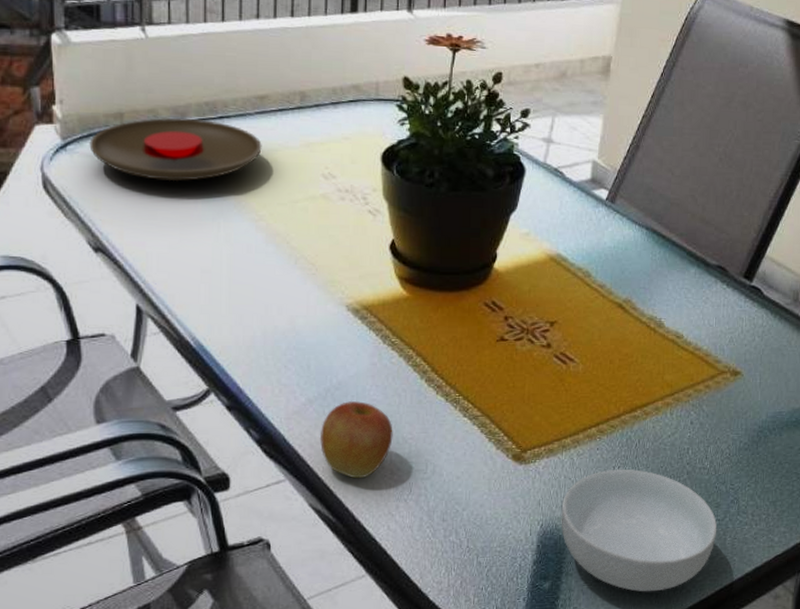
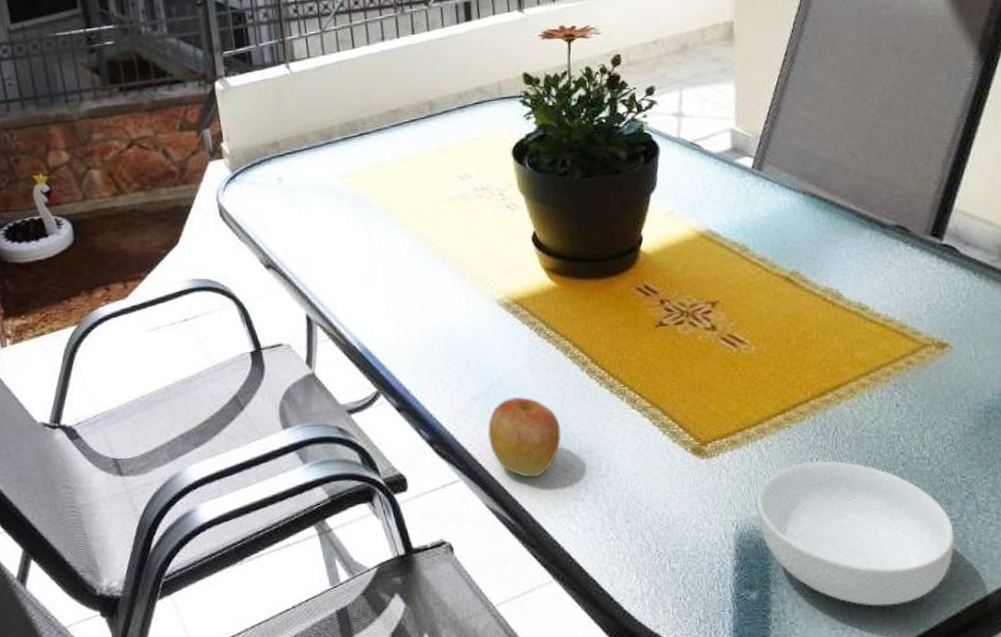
plate: present [89,118,262,182] -> none [253,138,401,198]

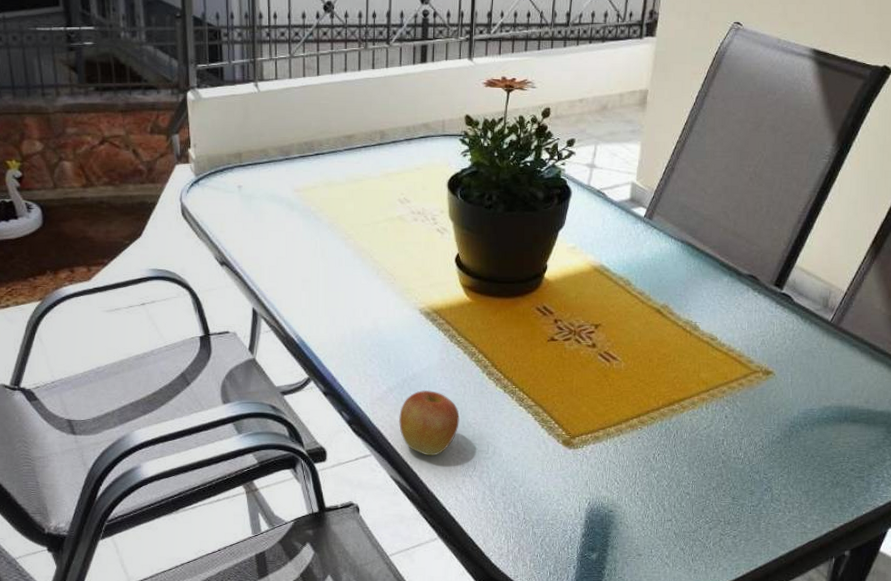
cereal bowl: present [756,461,955,606] -> none [606,456,752,568]

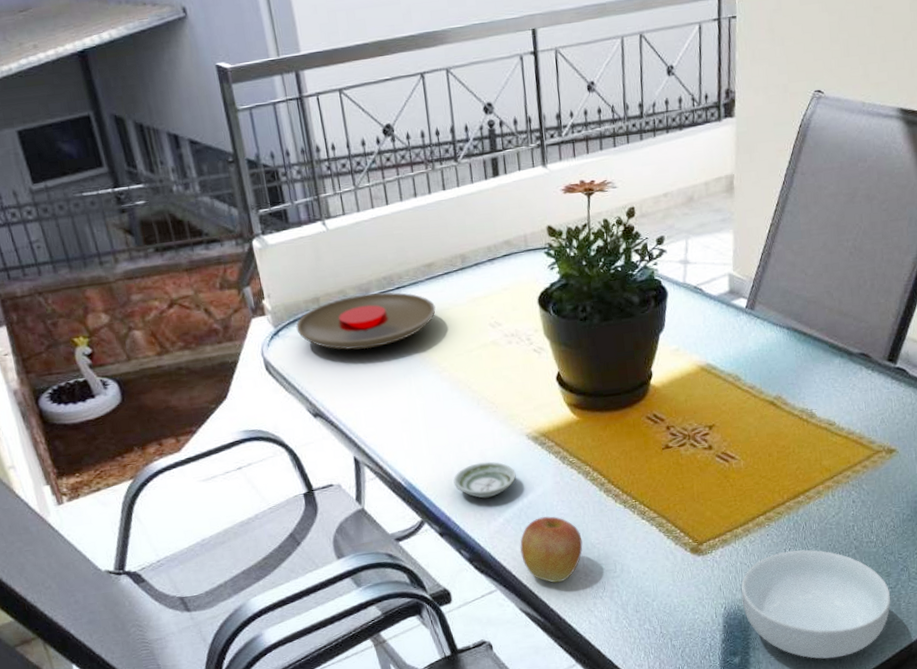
plate: none [216,156,350,208] -> present [296,292,436,350]
saucer: none [344,330,404,365] -> present [453,461,516,499]
cereal bowl: none [606,456,752,568] -> present [741,549,891,659]

